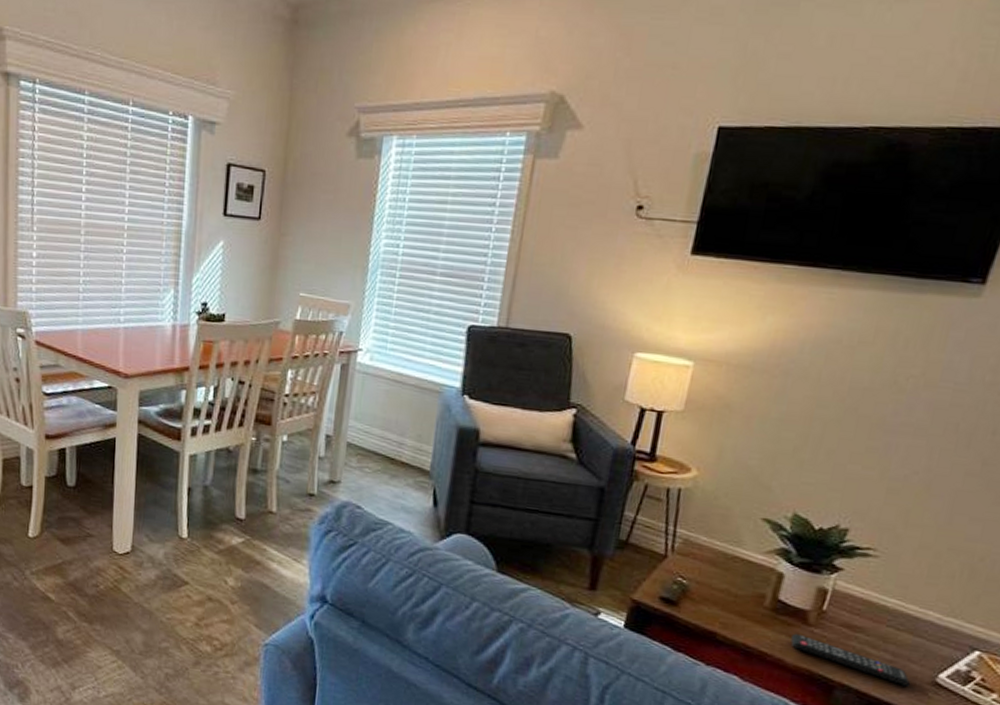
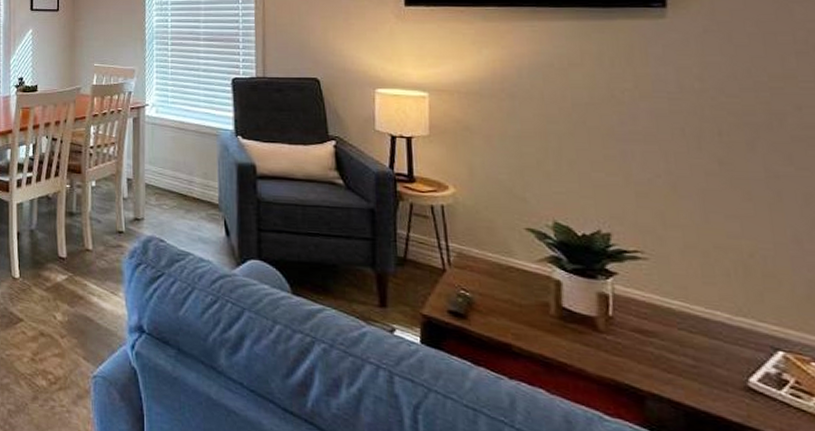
remote control: present [791,633,911,687] -> none [586,341,723,393]

